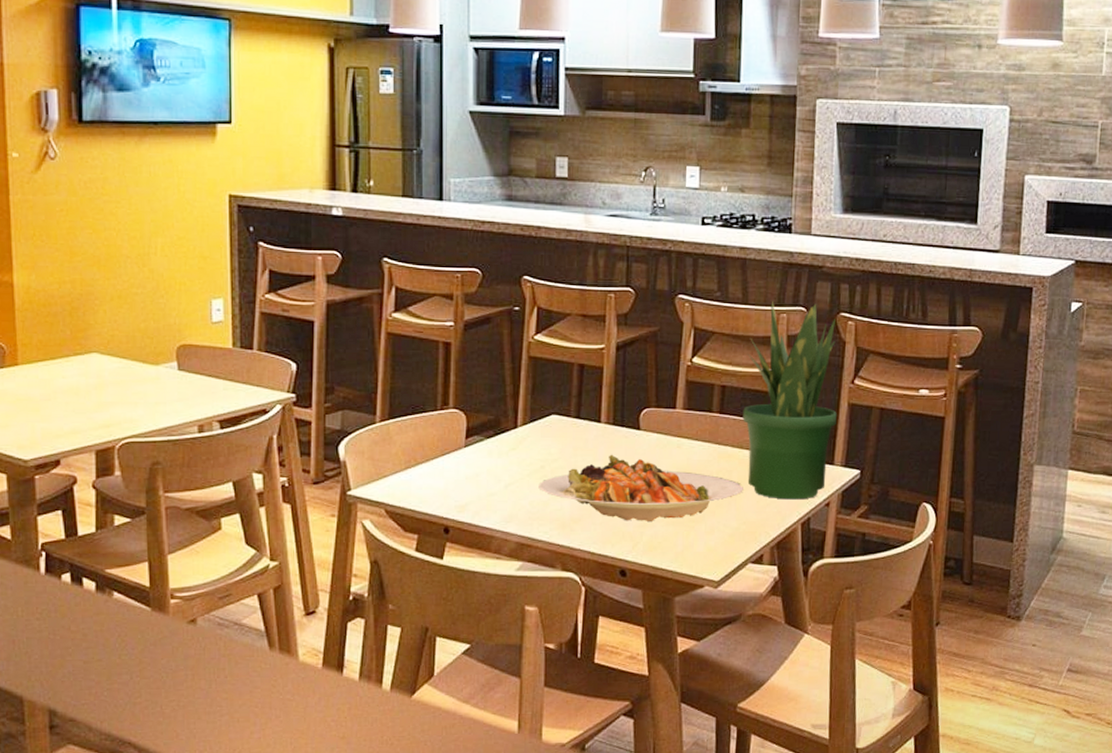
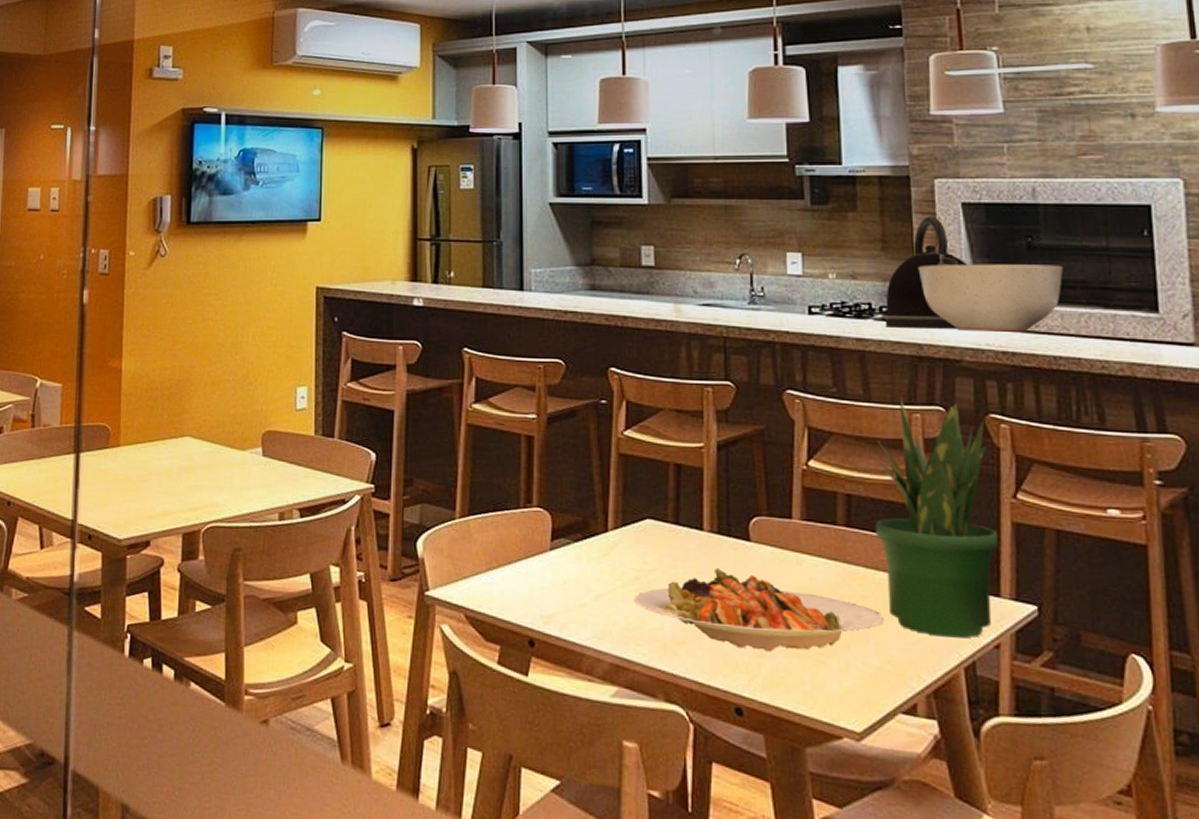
kettle: none [764,134,836,240] -> present [883,216,968,330]
bowl: none [796,179,911,241] -> present [918,263,1064,332]

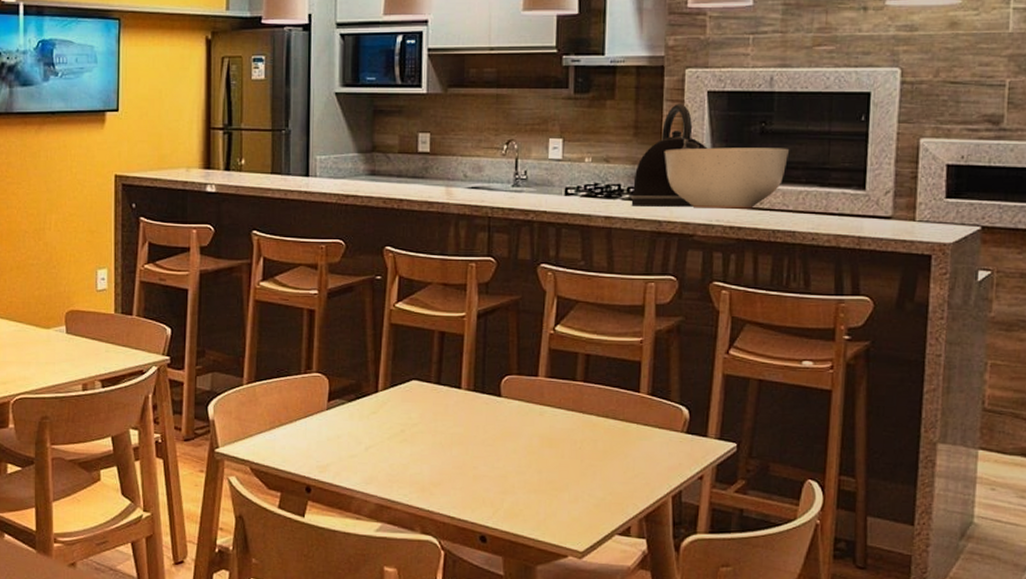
salad: present [634,567,884,651] -> none [398,420,609,488]
planter: present [875,399,999,638] -> none [608,271,710,472]

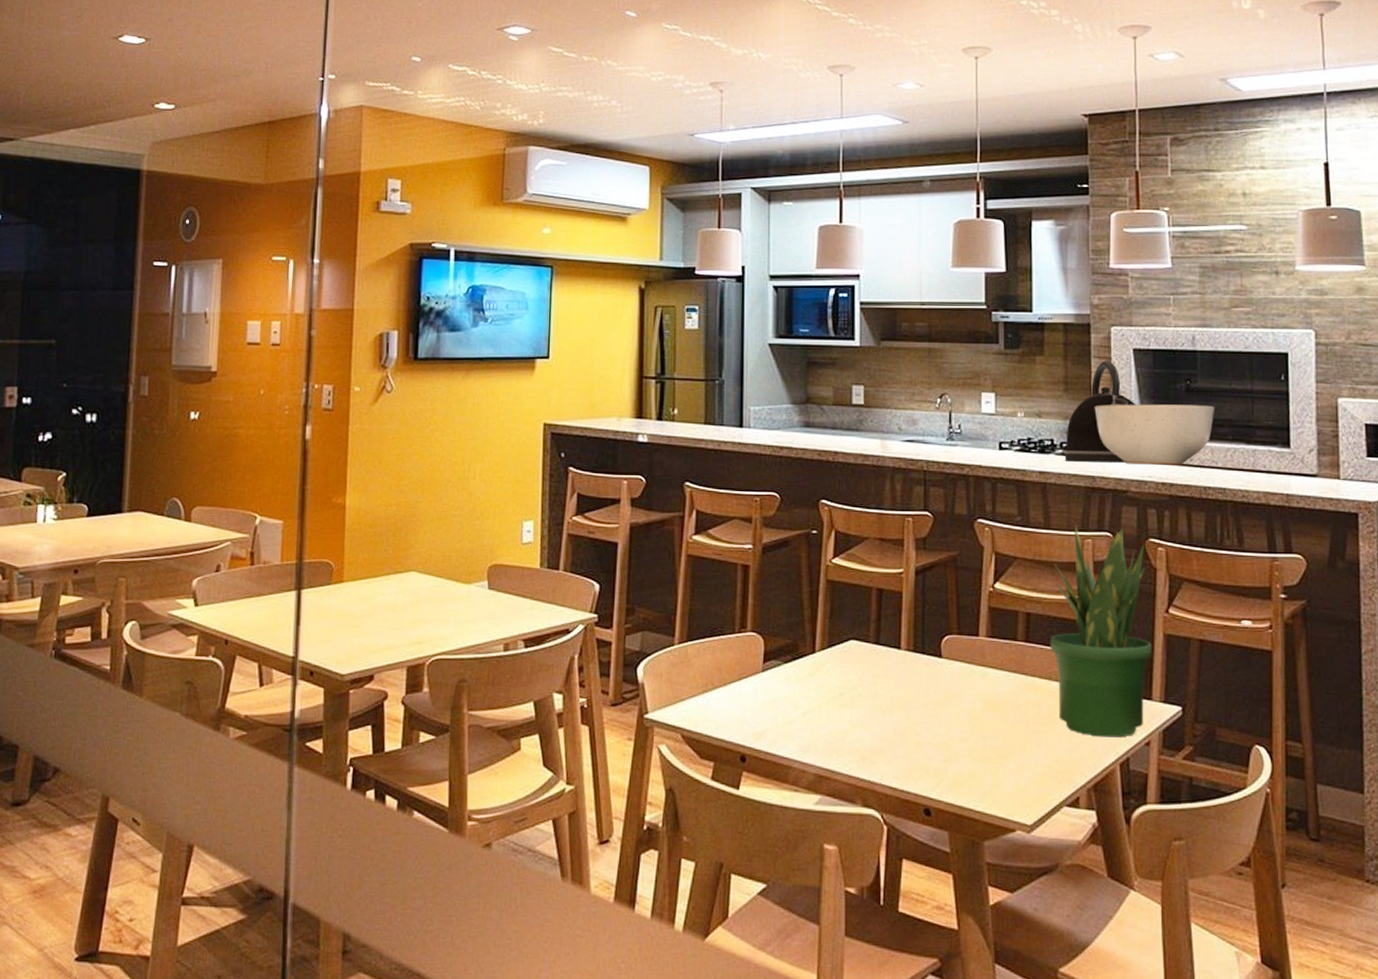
planter: none [608,271,710,472] -> present [1050,527,1152,738]

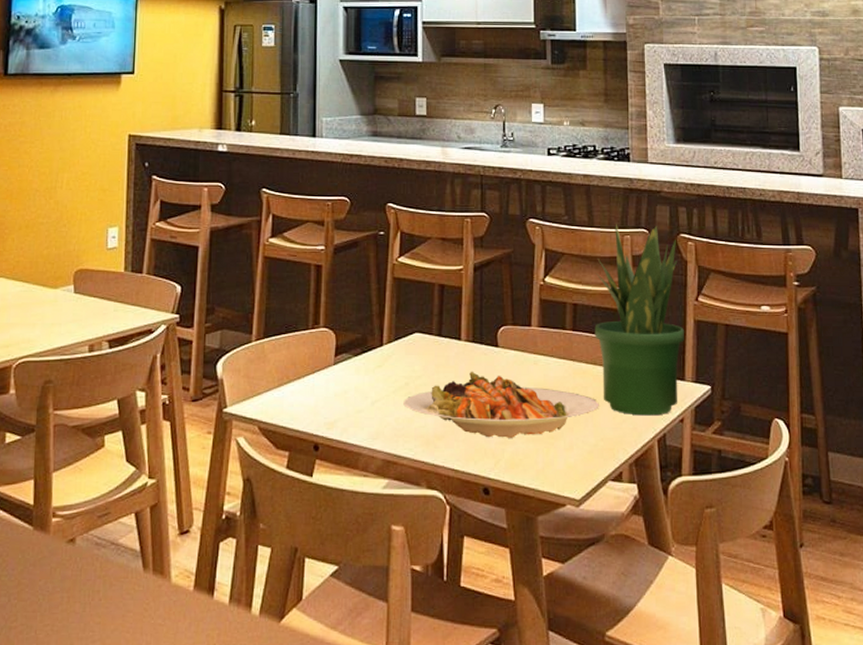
salad: none [837,682,1054,756] -> present [403,371,599,438]
kettle: present [1063,360,1136,464] -> none [604,74,667,167]
bowl: present [1094,404,1215,465] -> none [631,113,735,168]

